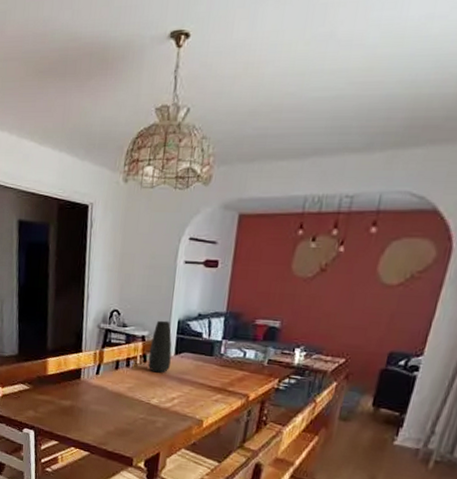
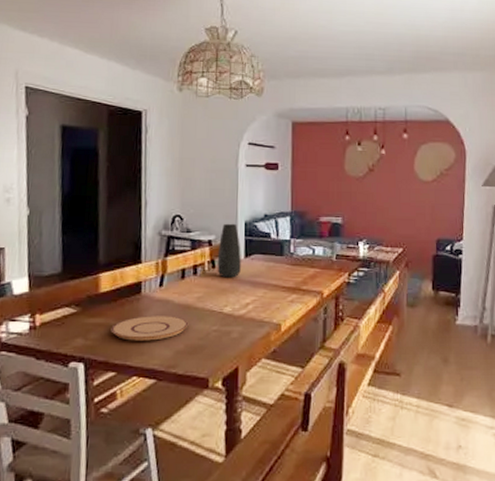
plate: none [55,398,119,420] -> present [111,316,189,341]

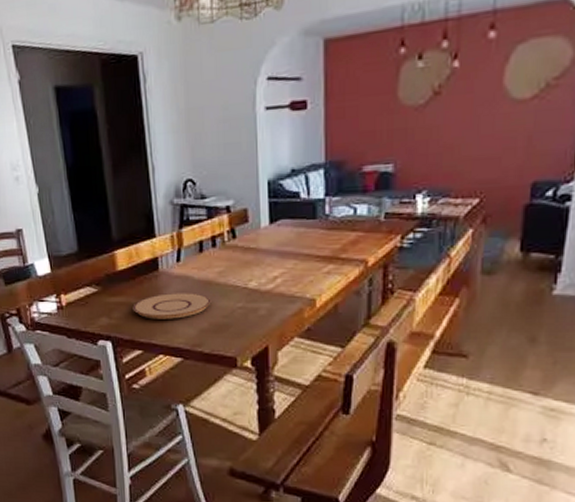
vase: present [217,223,241,278] -> none [237,183,266,249]

